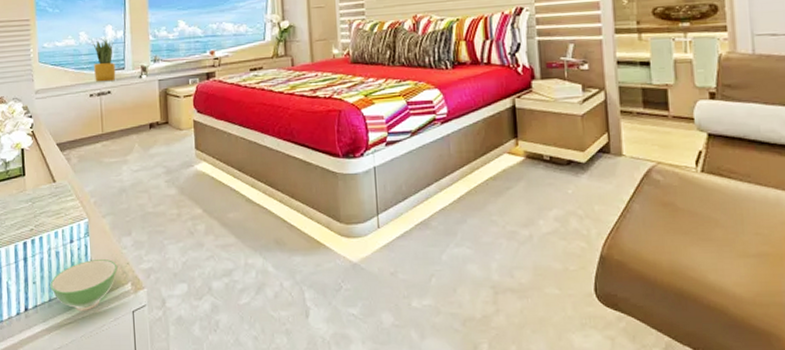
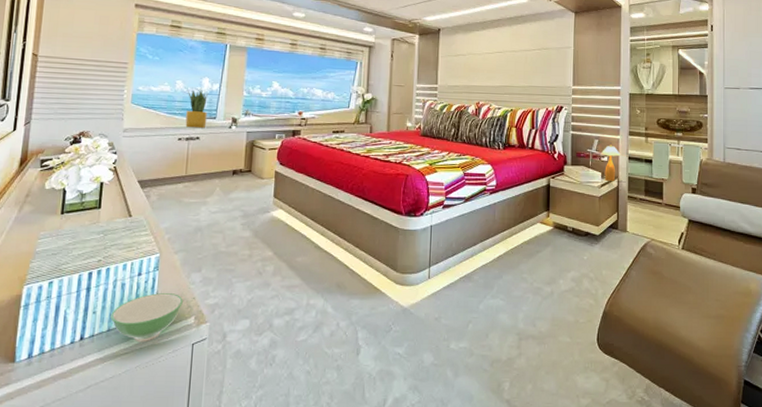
table lamp: none [577,47,608,94] -> present [599,144,622,181]

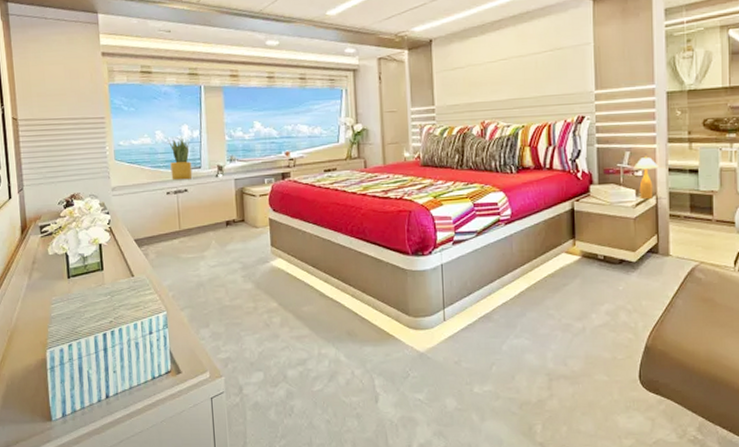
bowl: present [111,293,183,343] -> none [130,350,196,399]

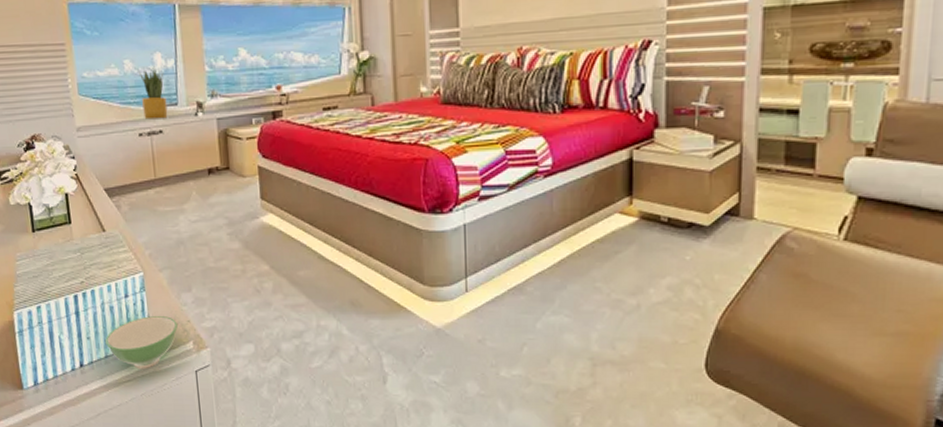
bowl: none [130,350,196,399] -> present [105,316,178,370]
table lamp: present [632,155,660,199] -> none [711,90,748,147]

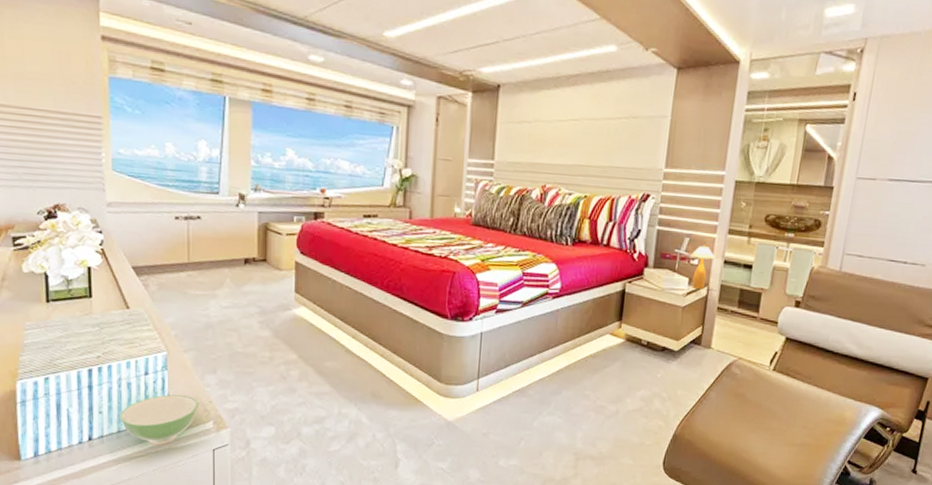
planter: present [138,68,168,120] -> none [180,154,208,206]
table lamp: none [711,90,748,147] -> present [689,243,716,289]

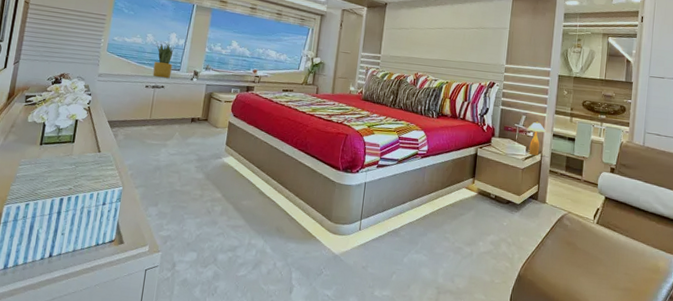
bowl: present [119,394,198,446] -> none [76,221,140,265]
planter: none [180,154,208,206] -> present [152,42,175,79]

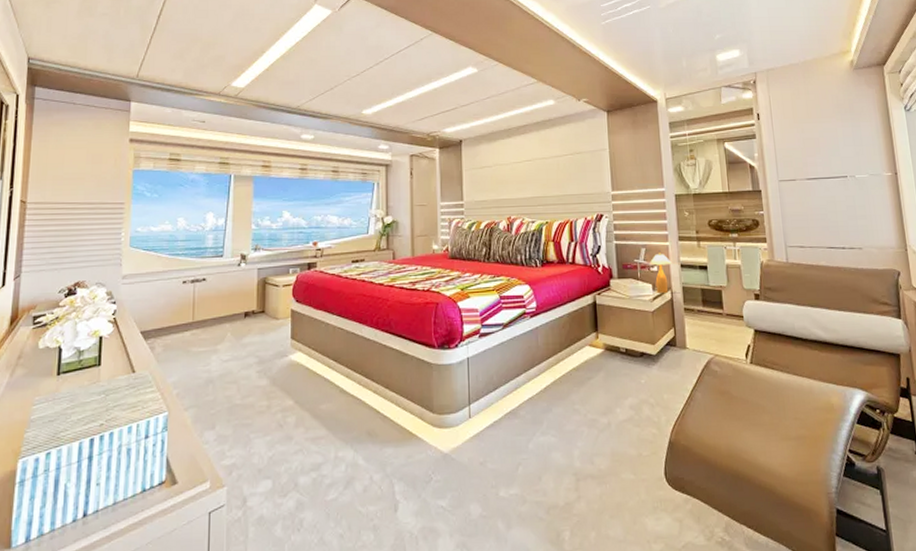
planter: present [152,42,175,79] -> none [190,225,214,269]

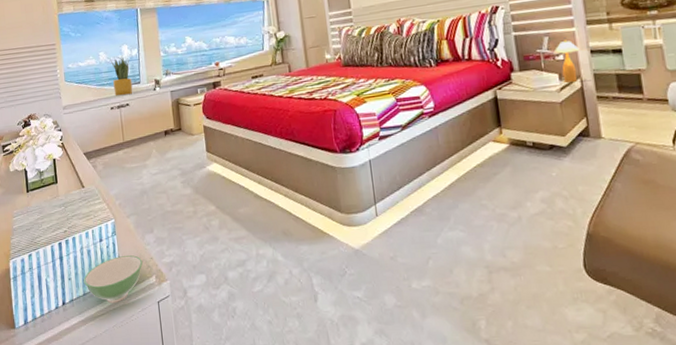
bowl: none [116,456,196,515] -> present [83,255,143,304]
planter: none [190,225,214,269] -> present [110,56,133,96]

